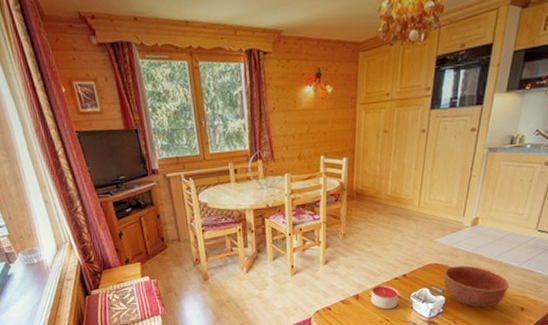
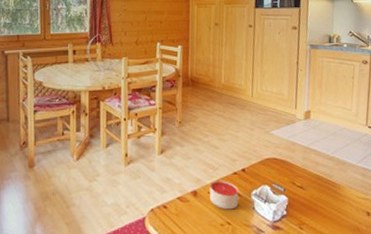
bowl: present [443,265,509,307] -> none [283,161,351,210]

